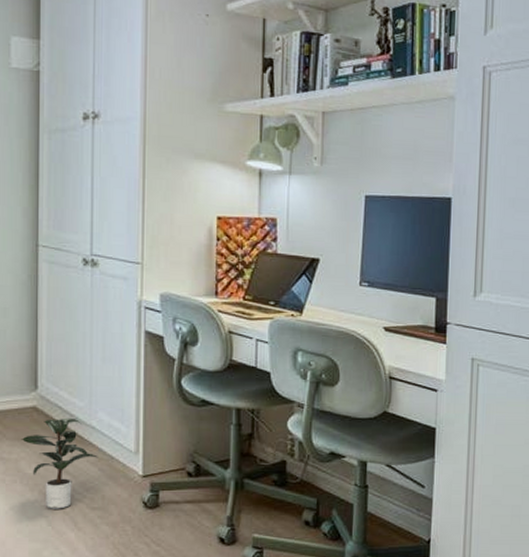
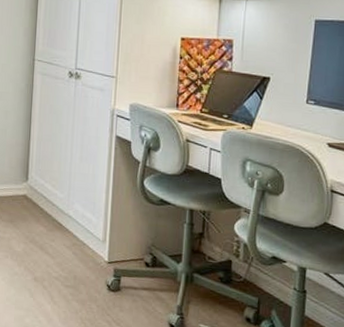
potted plant: present [20,417,100,509] -> none [13,206,74,284]

